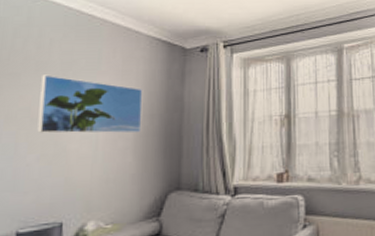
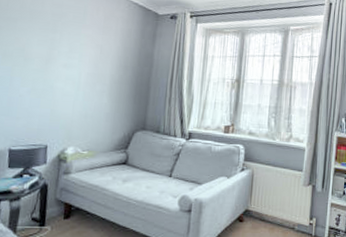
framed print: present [37,74,143,134] -> none [29,22,120,80]

